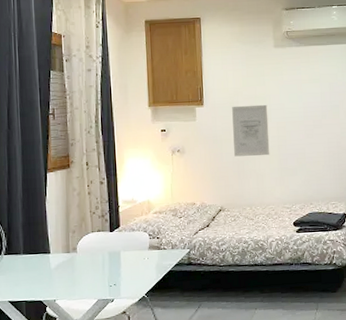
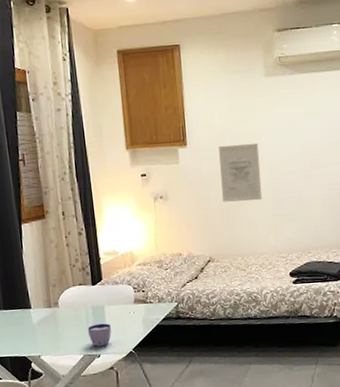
cup: none [103,268,126,292] -> present [87,323,112,347]

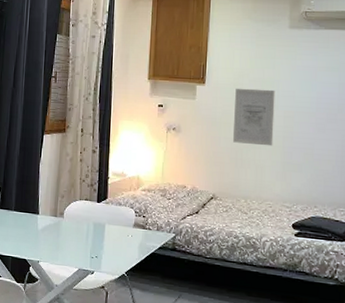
cup: present [87,323,112,347] -> none [86,240,109,264]

